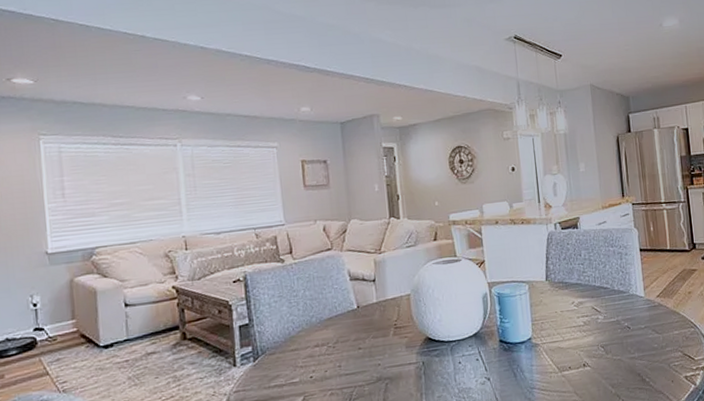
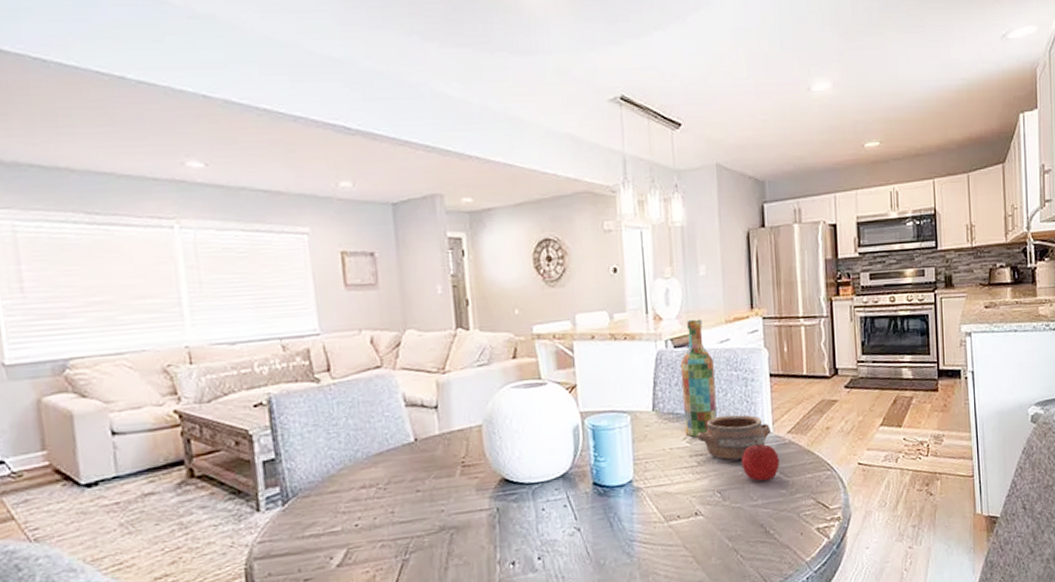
wine bottle: none [567,206,598,301] -> present [680,319,717,437]
pottery: none [582,282,644,320] -> present [697,414,772,460]
apple: none [619,303,652,337] -> present [741,439,780,481]

